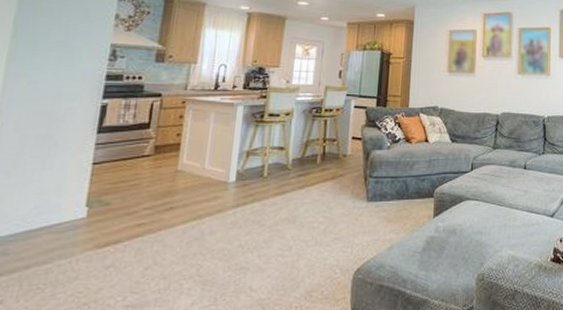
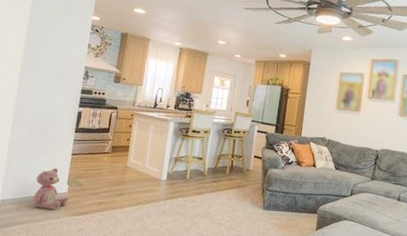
teddy bear: none [28,186,89,246] -> present [32,168,69,210]

